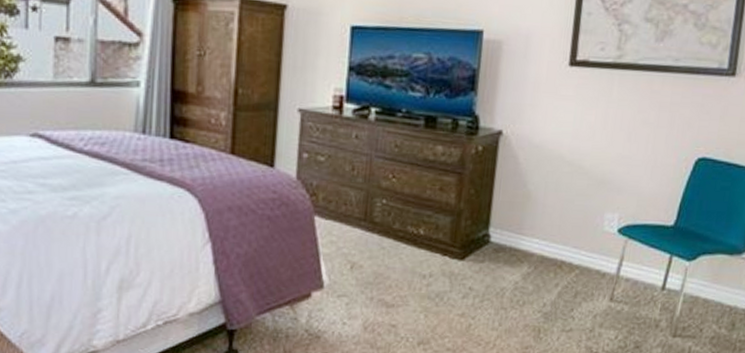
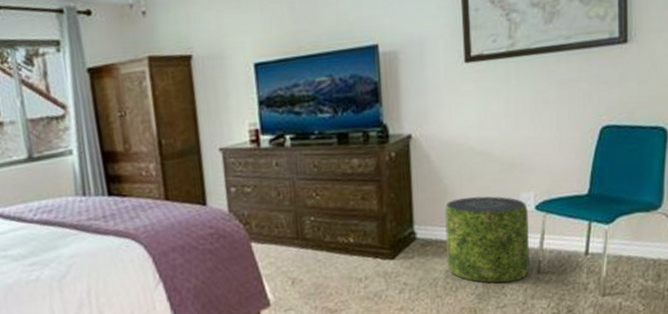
pouf: none [518,207,610,305] -> present [445,196,529,283]

